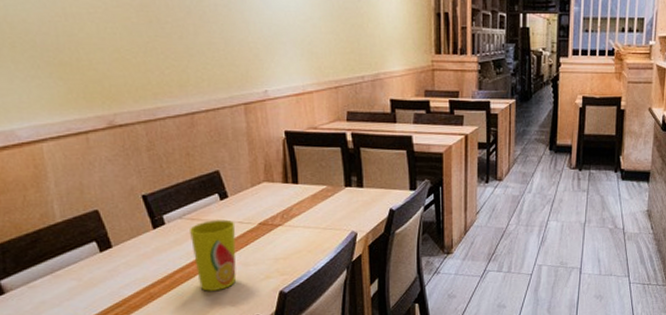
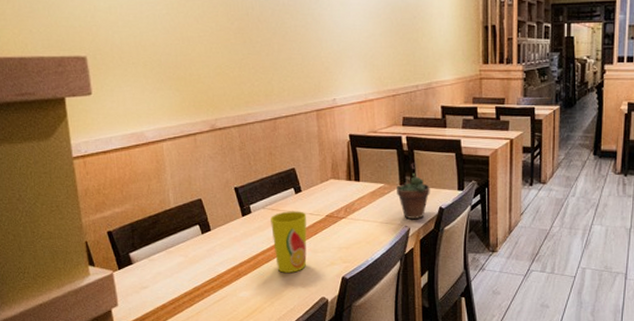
succulent plant: none [341,161,379,223] -> present [397,163,430,219]

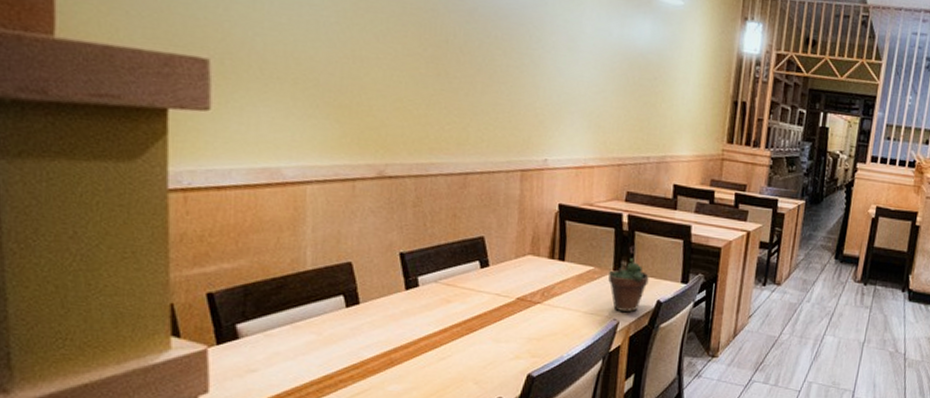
cup: present [271,211,307,273] -> none [443,288,492,365]

